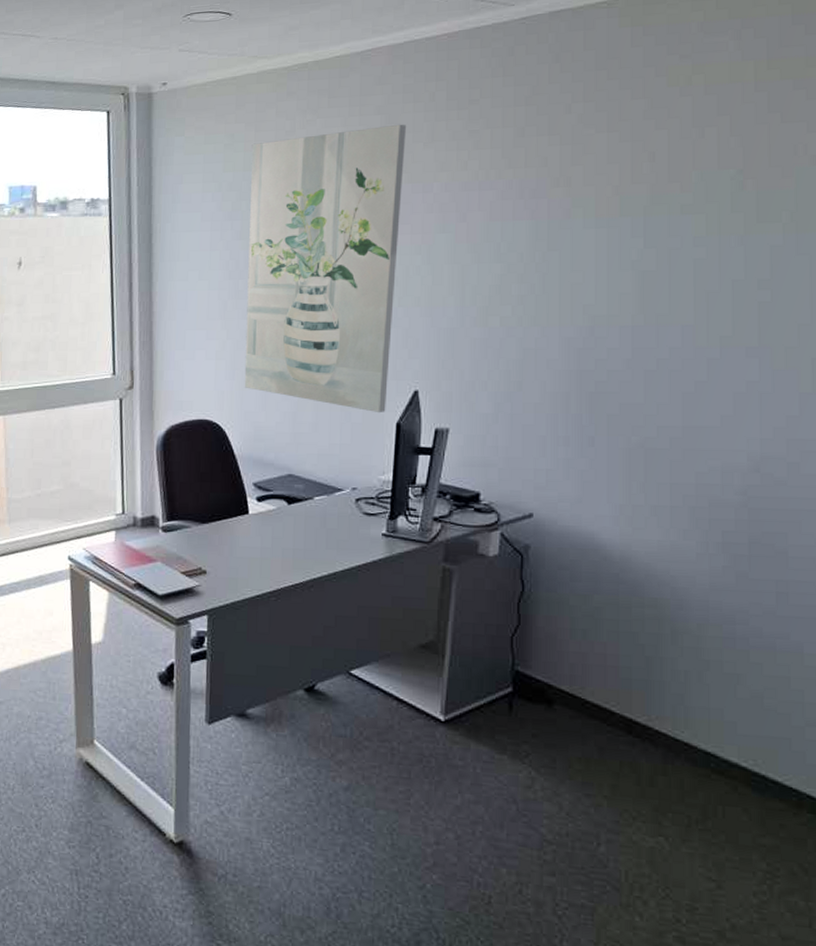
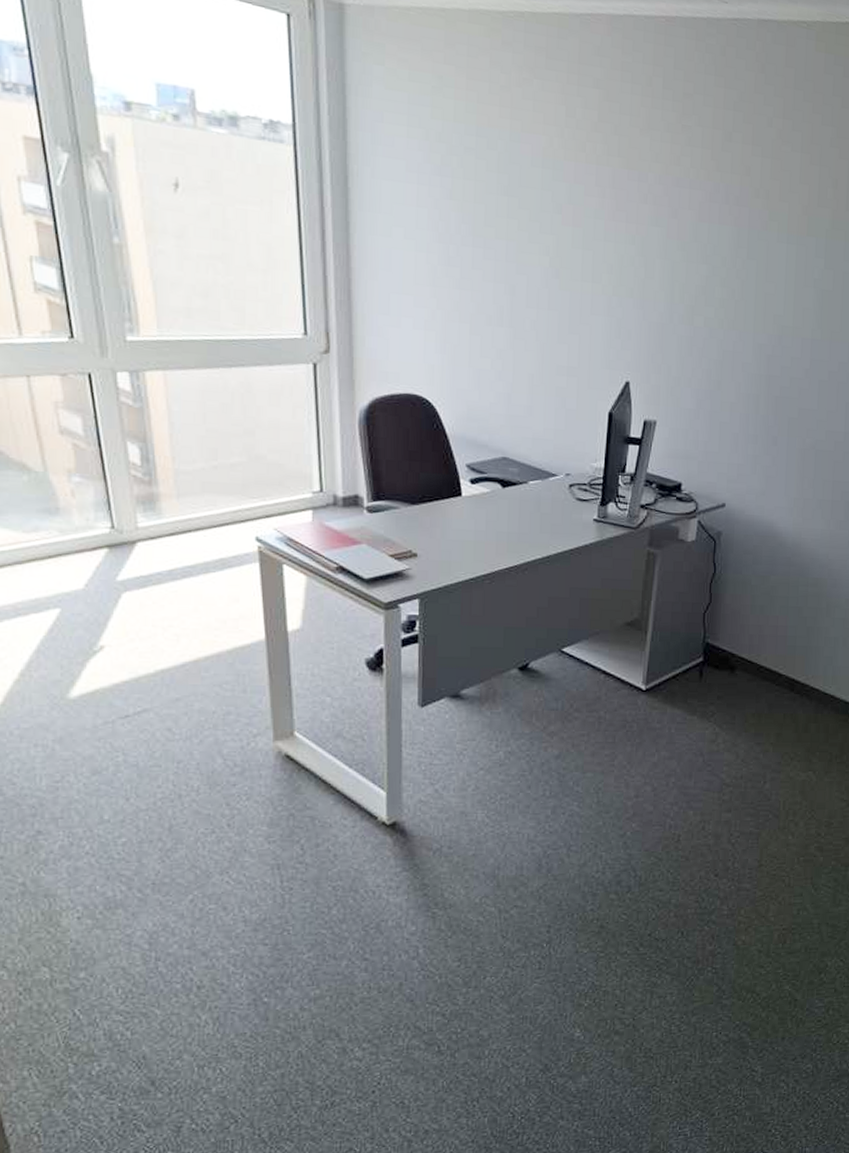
wall art: present [244,124,406,413] -> none [456,92,623,401]

